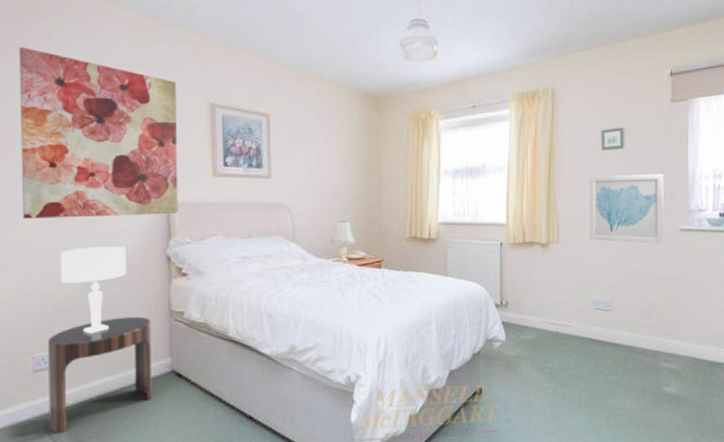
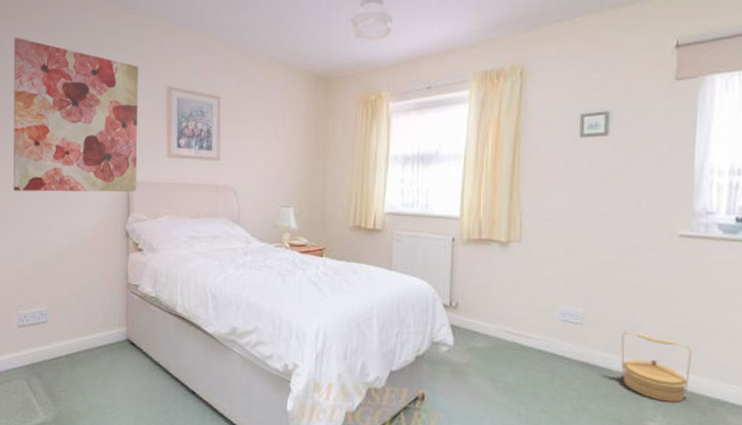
side table: present [47,316,153,433] -> none [28,285,111,384]
table lamp: present [61,246,126,334] -> none [41,219,92,298]
wall art: present [589,174,664,244] -> none [560,166,661,251]
basket: none [641,312,695,369] -> present [621,330,693,403]

